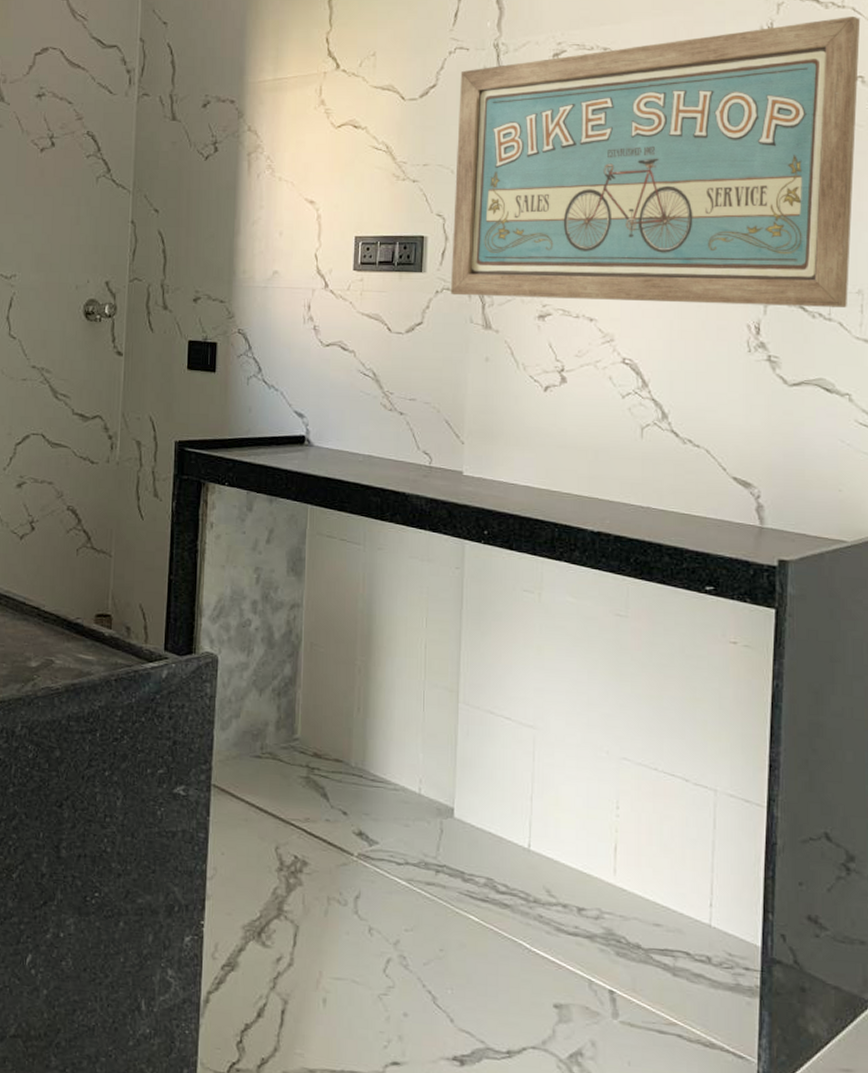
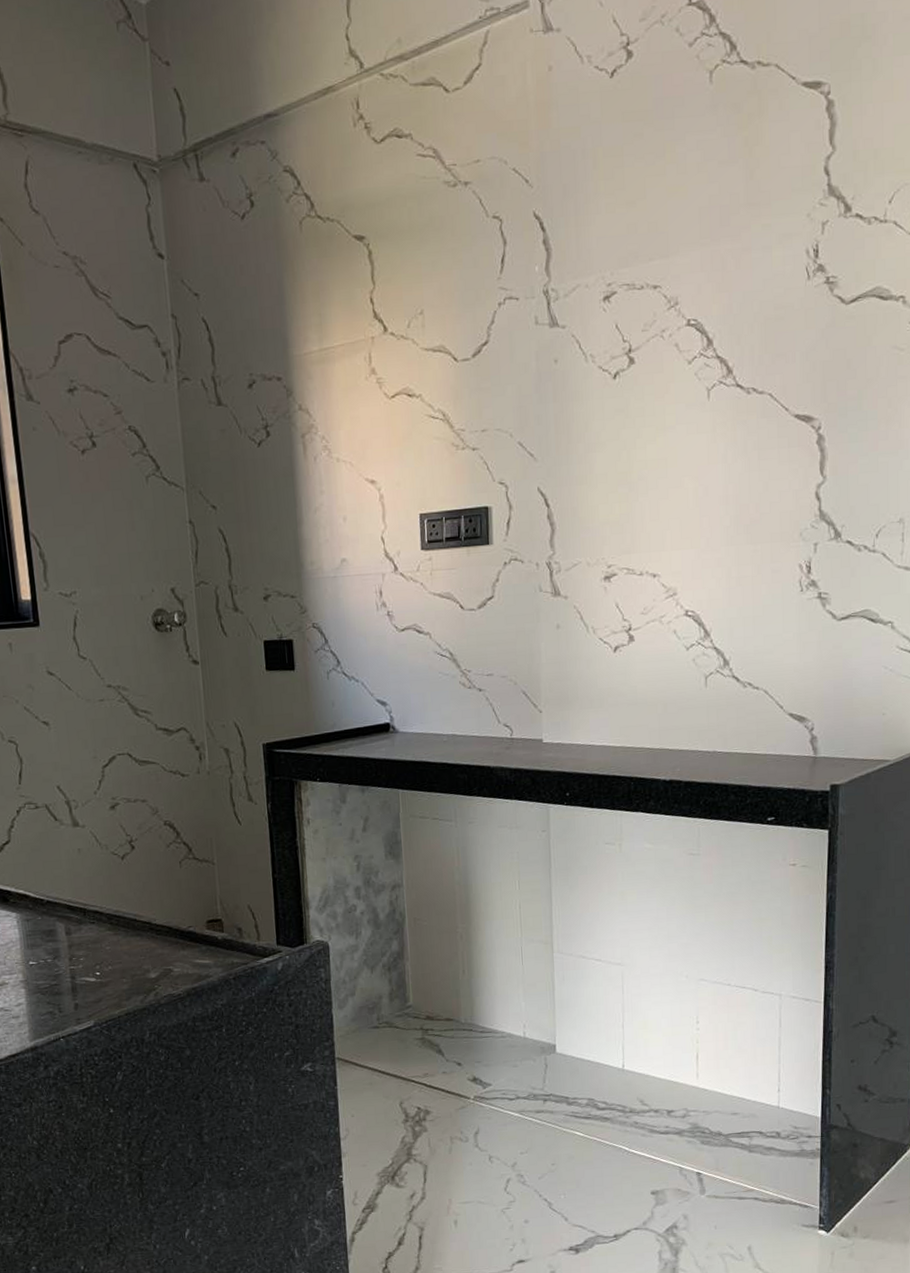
wall art: present [450,15,861,308] -> none [512,230,902,565]

